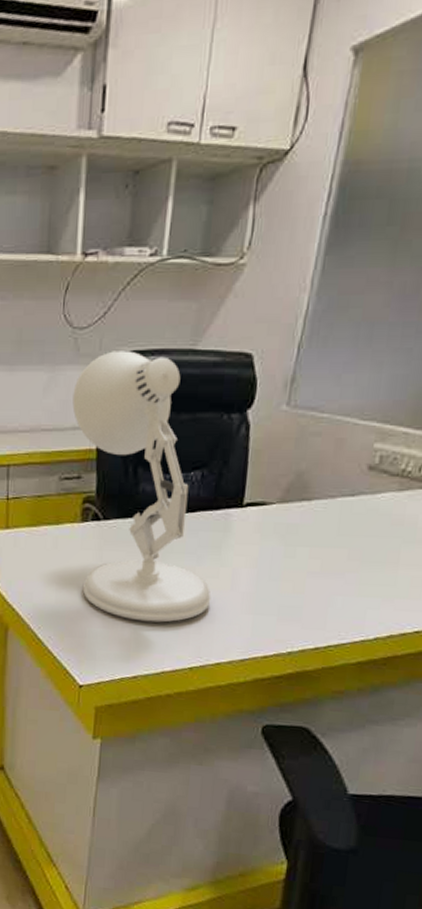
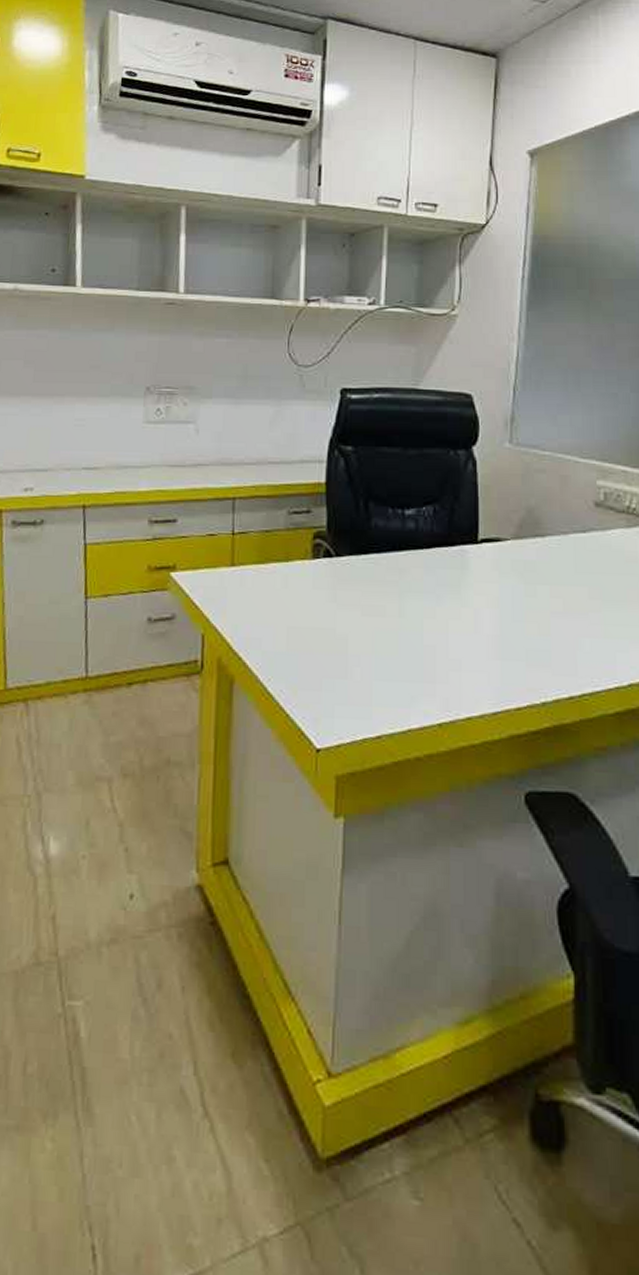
desk lamp: present [72,351,212,623] -> none [299,388,455,671]

